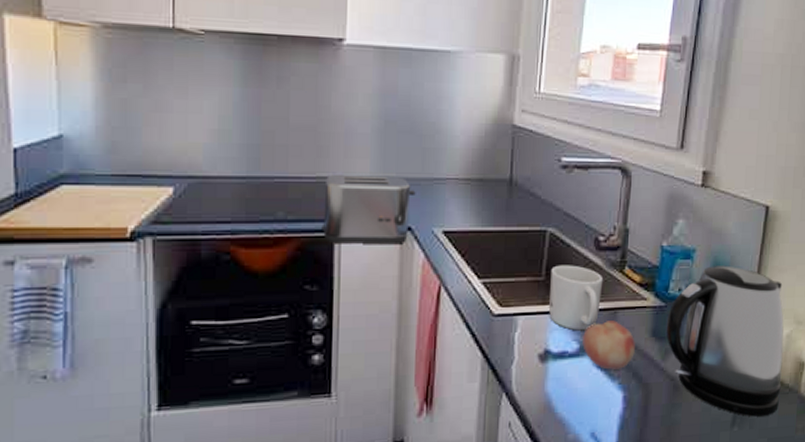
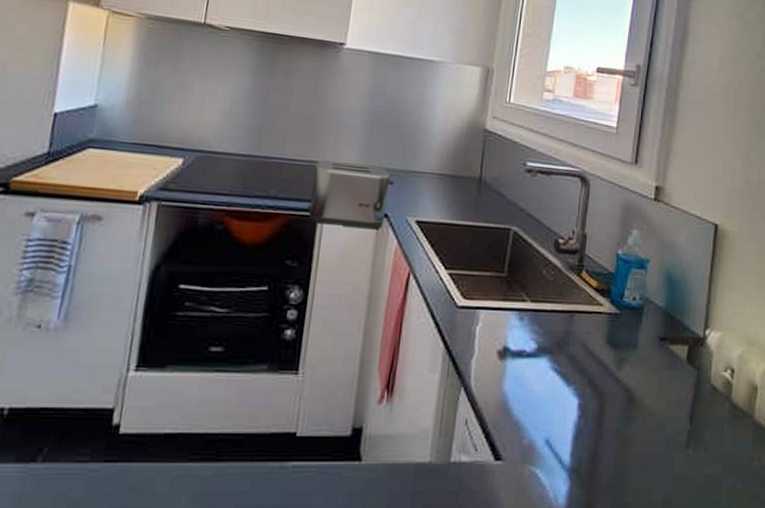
mug: present [549,265,604,331] -> none [509,263,562,331]
fruit: present [583,320,635,370] -> none [540,323,591,374]
kettle: present [666,265,784,417] -> none [621,278,736,440]

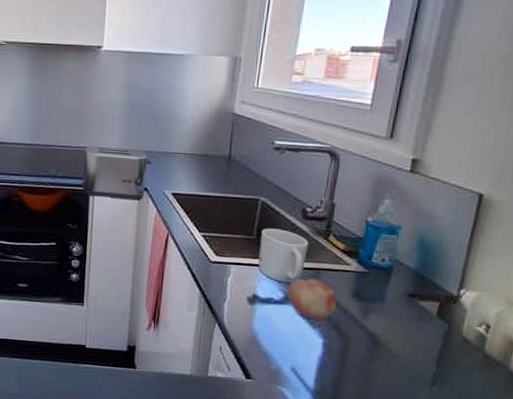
mug: none [509,263,562,331] -> present [258,228,309,284]
fruit: none [540,323,591,374] -> present [287,278,337,320]

